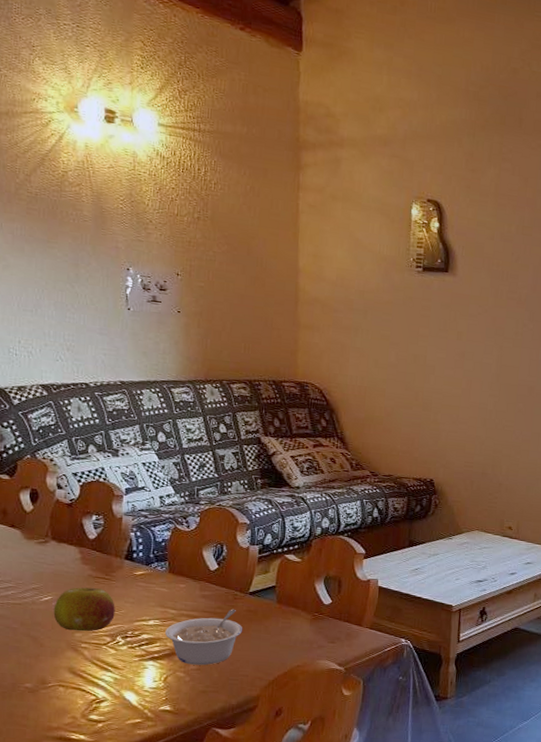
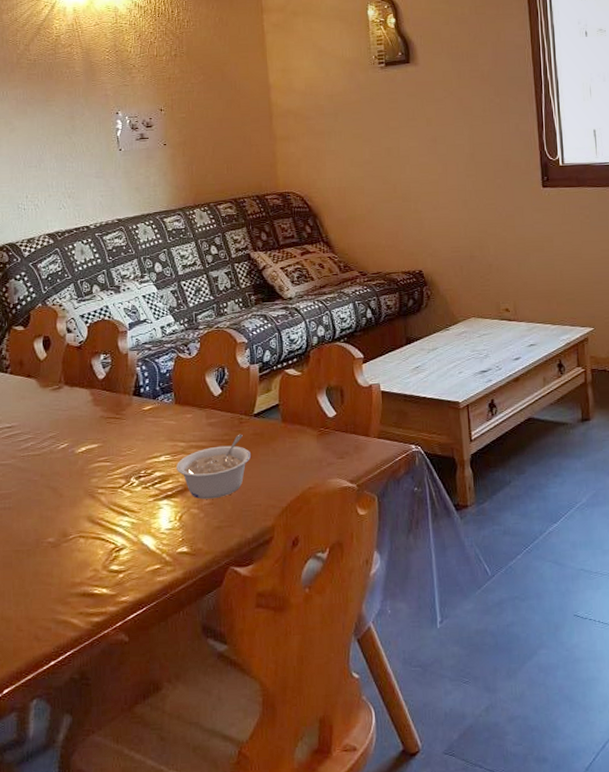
fruit: present [53,587,115,632] -> none [70,429,128,477]

